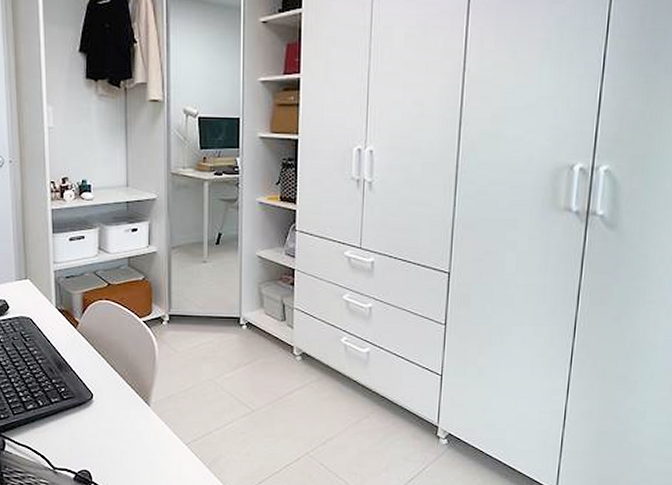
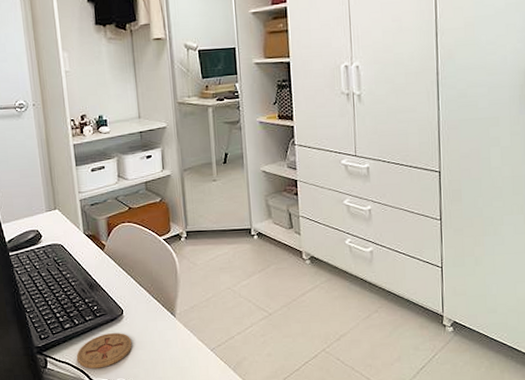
coaster: none [38,418,100,455] -> present [76,333,132,369]

